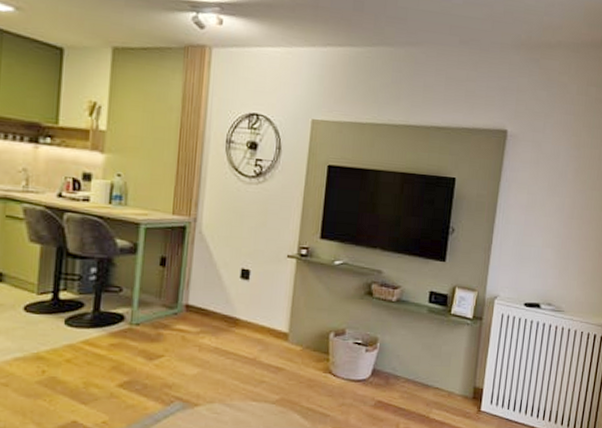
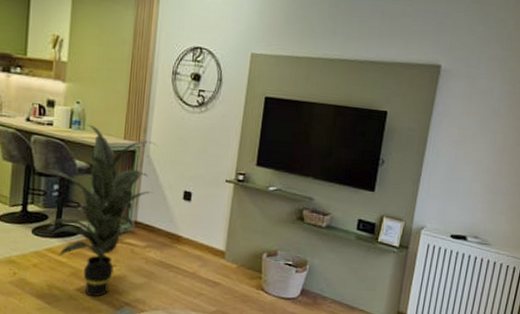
indoor plant: none [67,200,208,393] -> present [34,125,155,297]

